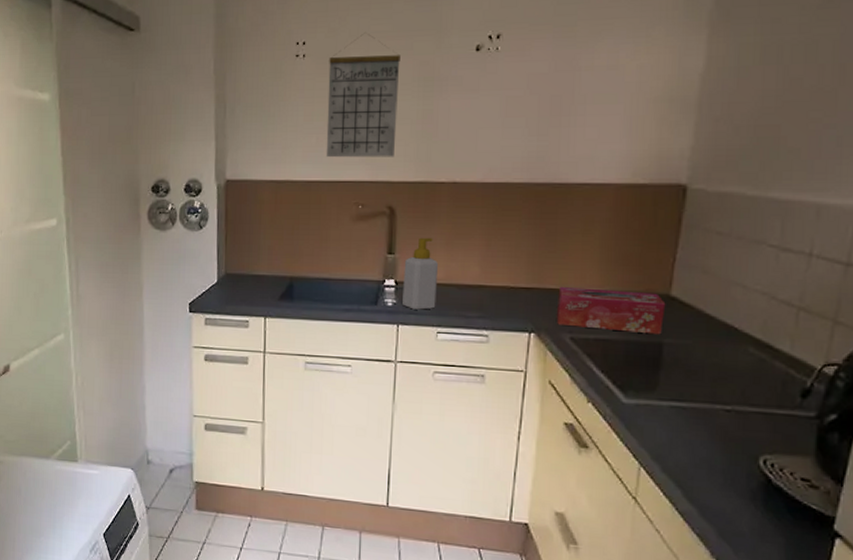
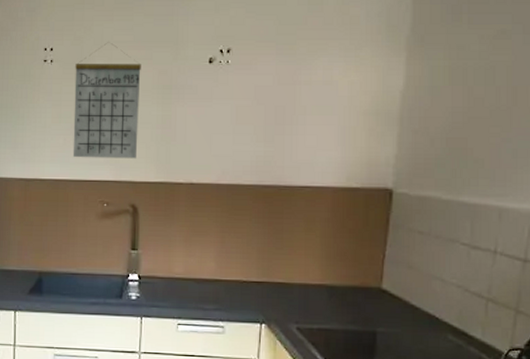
soap bottle: present [402,237,439,310] -> none [145,234,179,303]
tissue box: present [556,287,666,335] -> none [284,281,378,324]

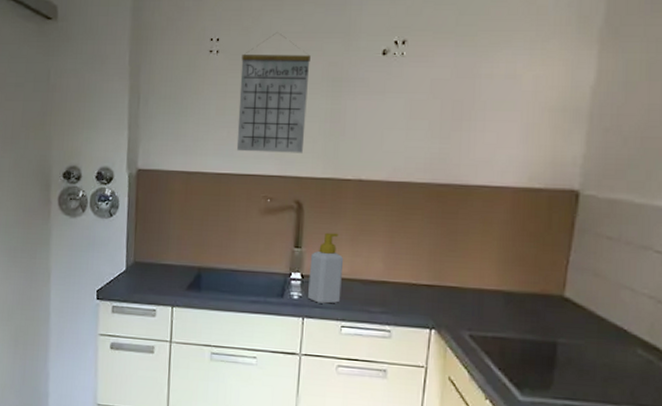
soap bottle: none [145,234,179,303] -> present [308,232,344,304]

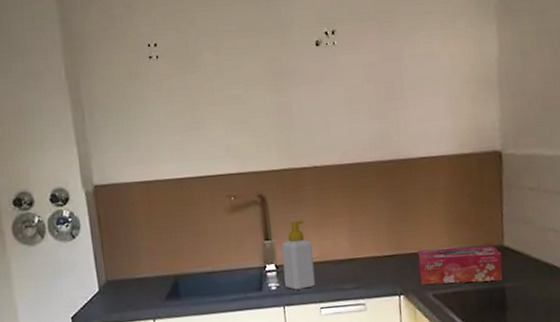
calendar: present [236,32,311,153] -> none [182,33,257,154]
tissue box: none [456,285,560,335] -> present [417,245,503,285]

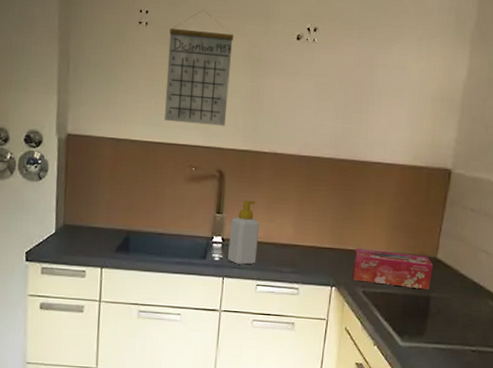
calendar: none [182,33,257,154] -> present [164,10,233,126]

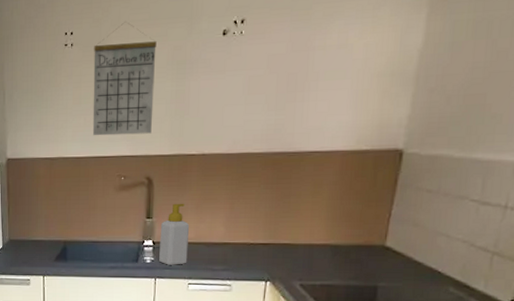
tissue box: present [352,249,434,290] -> none [288,242,381,279]

